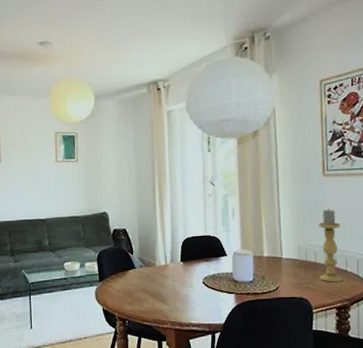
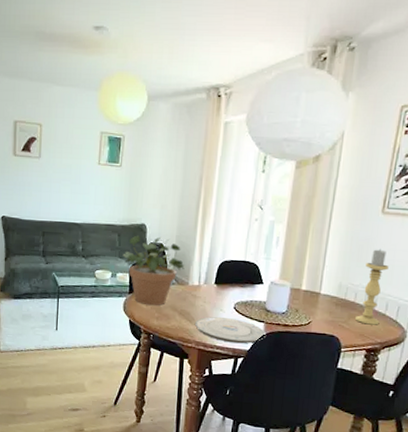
potted plant: none [88,222,150,291] -> present [122,235,185,306]
plate: none [168,293,238,319] -> present [195,317,266,344]

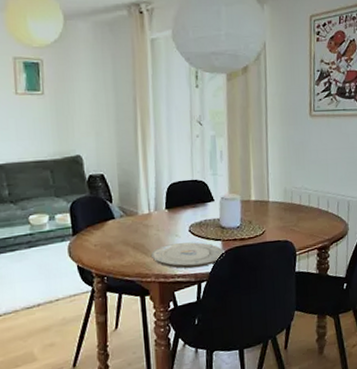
potted plant: present [122,235,185,306] -> none [59,167,131,245]
candle holder: present [355,248,389,325] -> none [304,149,325,224]

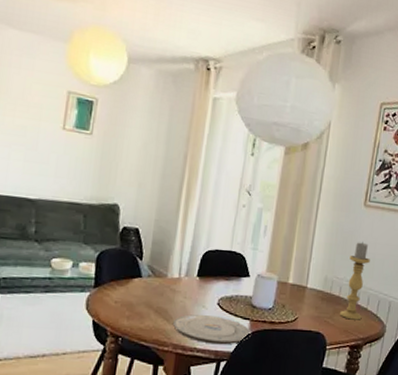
candle holder: none [304,149,325,224] -> present [340,241,370,320]

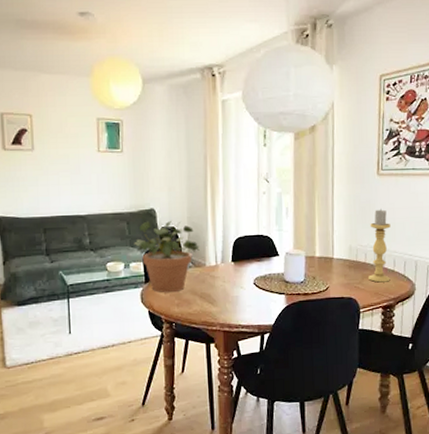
potted plant: none [88,217,164,303] -> present [134,220,200,293]
plate: present [173,314,251,345] -> none [217,294,288,320]

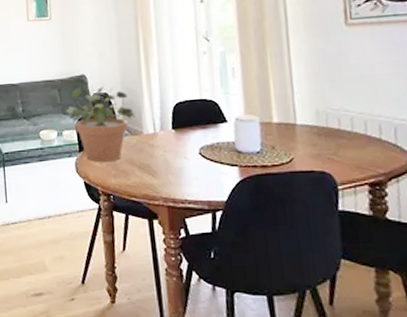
candle holder: present [368,208,391,283] -> none [341,64,377,154]

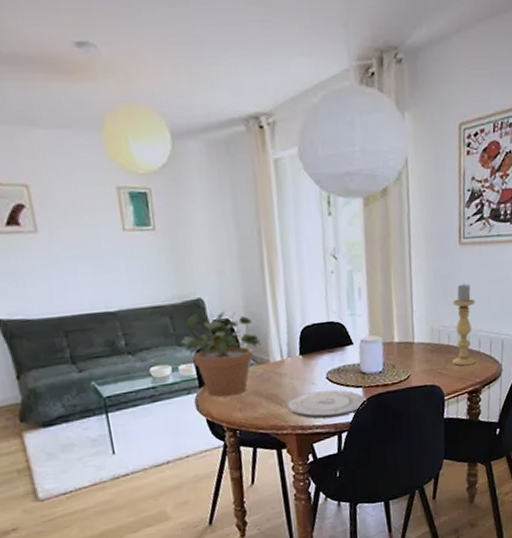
plate: none [158,166,243,195] -> present [286,390,366,419]
candle holder: none [341,64,377,154] -> present [452,282,476,366]

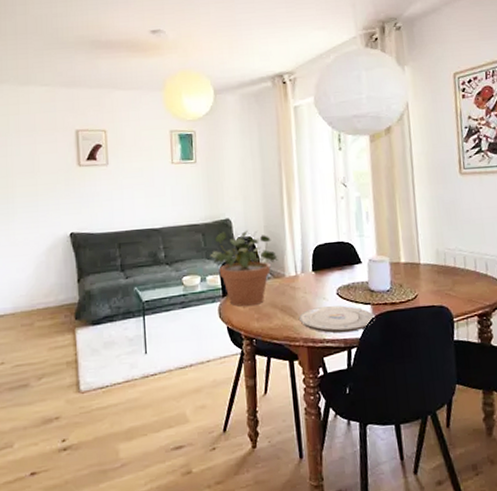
candle holder: present [452,282,476,366] -> none [456,208,484,289]

